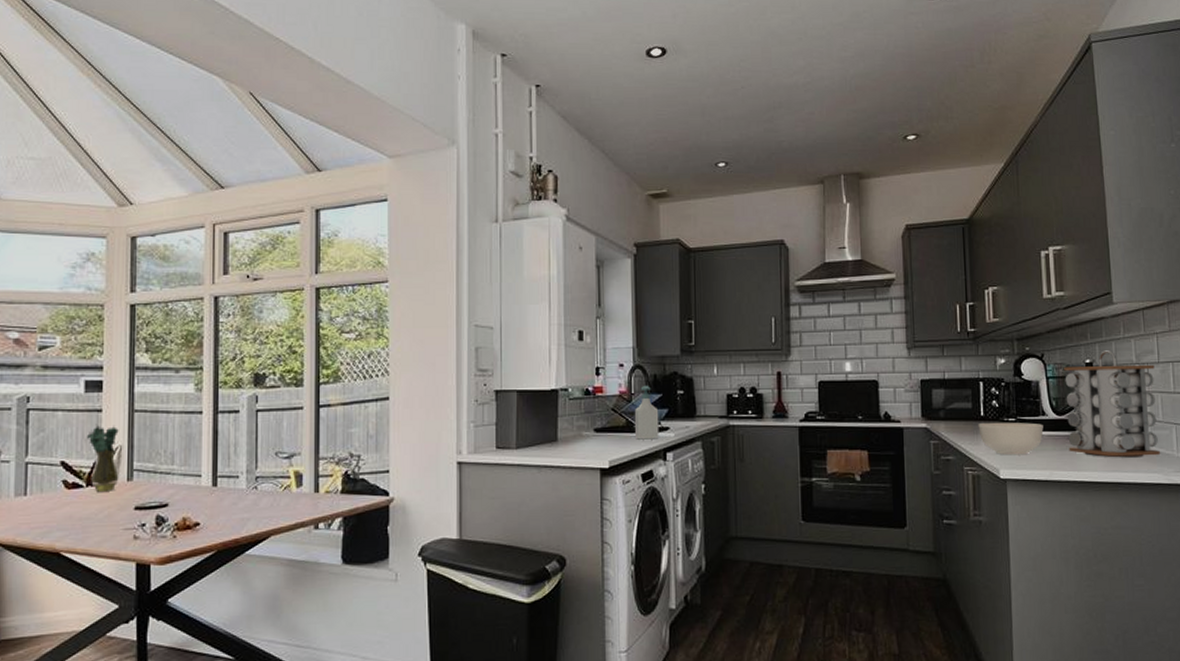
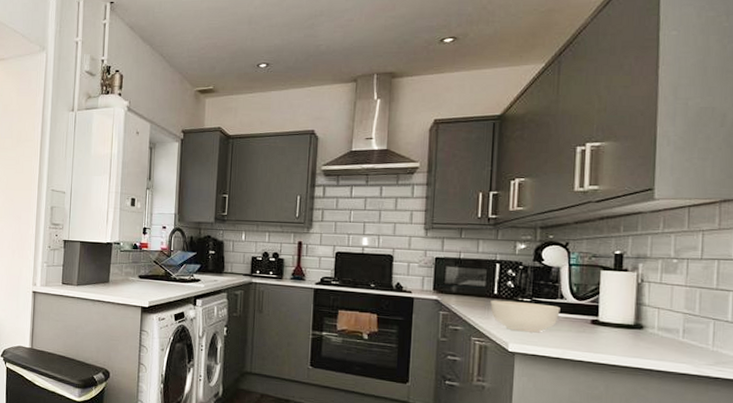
soap bottle: present [634,386,659,440] -> none [171,245,193,288]
spice rack: present [1064,350,1161,458] -> none [586,243,696,348]

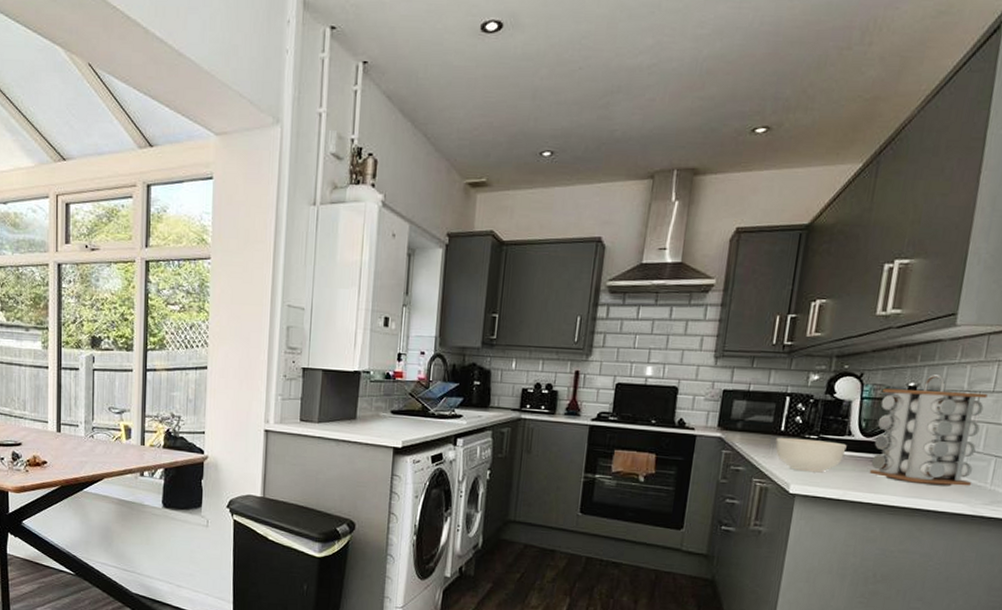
spice rack: none [586,243,696,348] -> present [869,375,988,487]

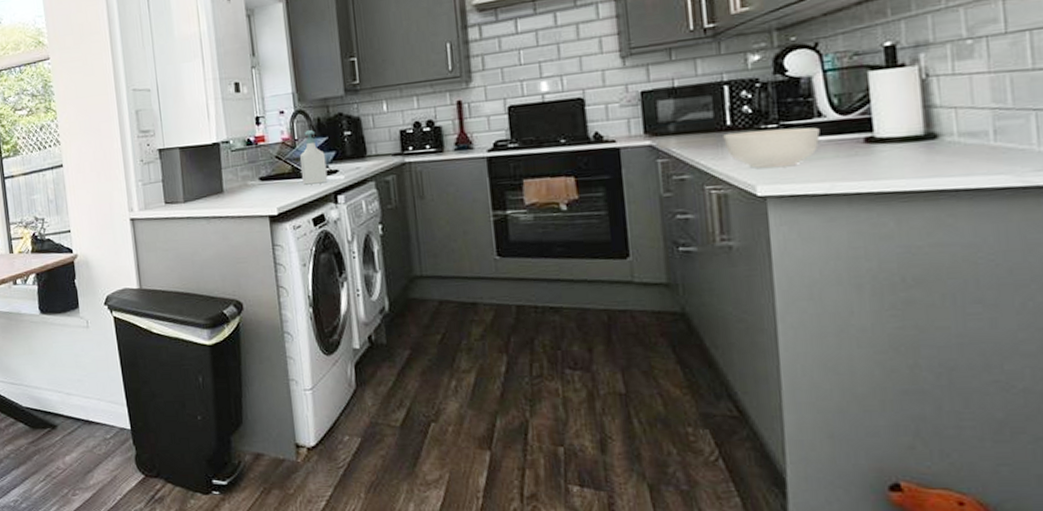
soap bottle: none [428,374,454,425] -> present [299,130,328,185]
spice rack: present [869,375,988,487] -> none [850,26,1011,161]

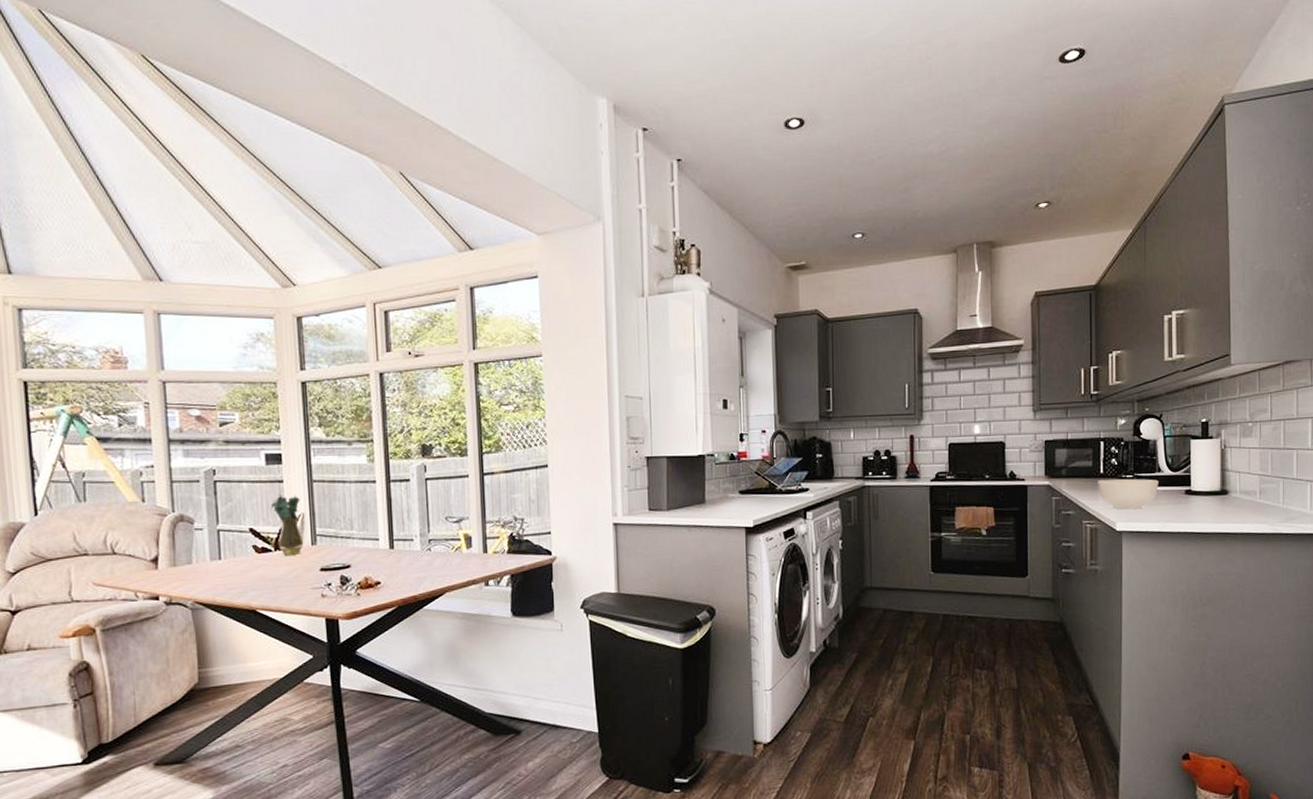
soap bottle: present [299,130,328,185] -> none [776,450,800,500]

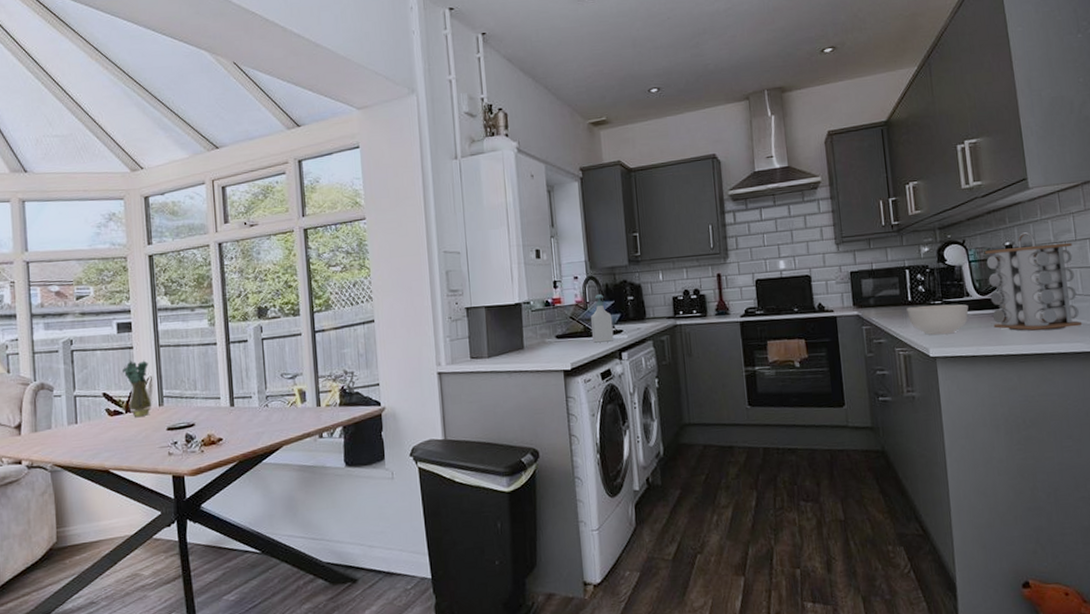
soap bottle: none [776,450,800,500] -> present [590,294,614,343]
spice rack: none [1181,410,1268,510] -> present [985,232,1083,332]

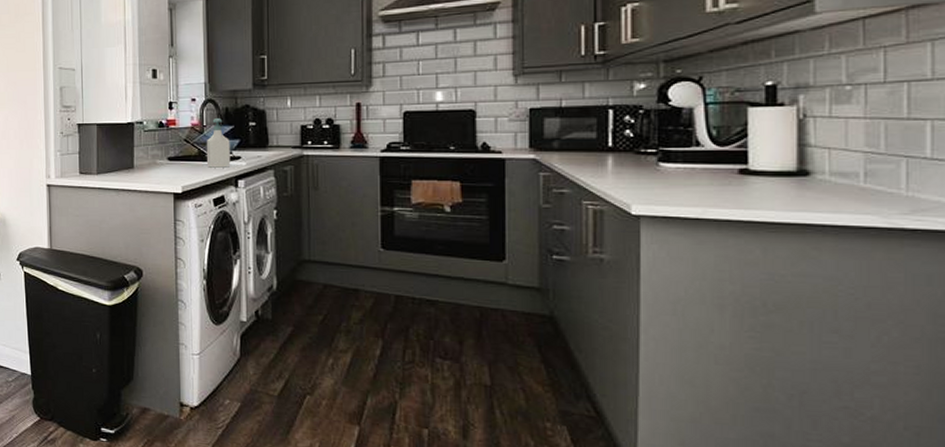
bowl: present [906,304,969,335] -> none [604,153,697,190]
spice rack: present [985,232,1083,332] -> none [732,70,879,196]

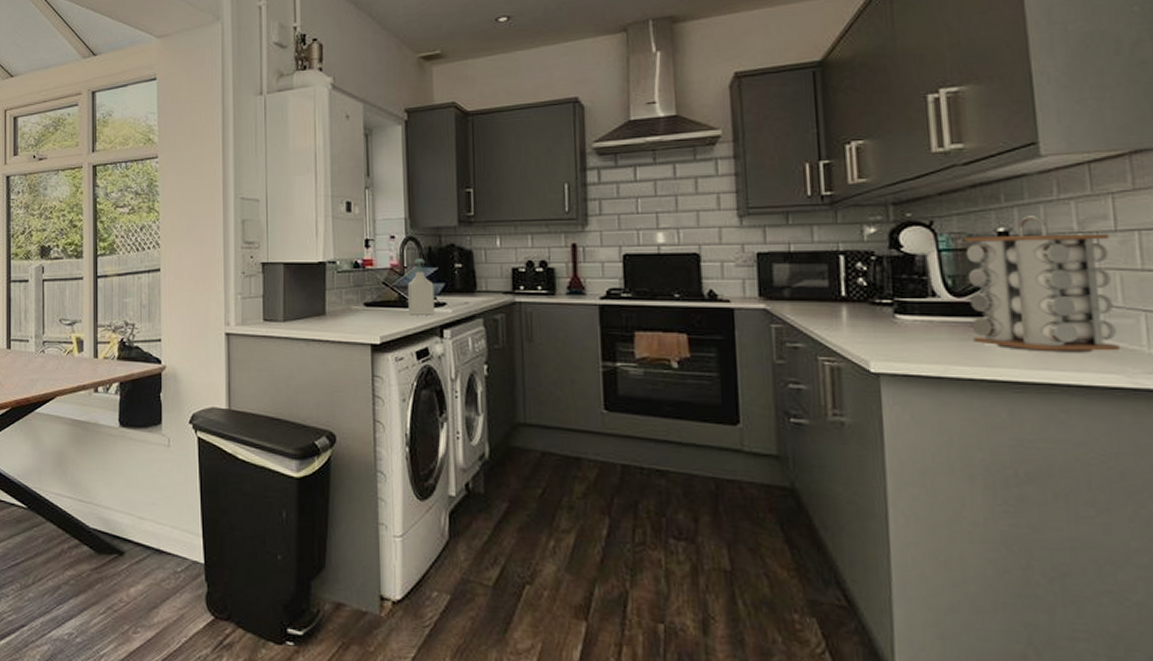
spice rack: none [732,70,879,196] -> present [964,216,1121,353]

